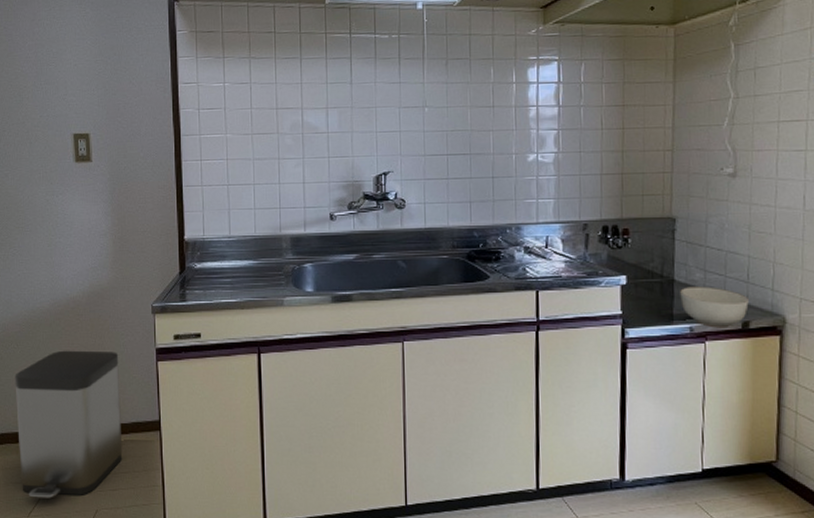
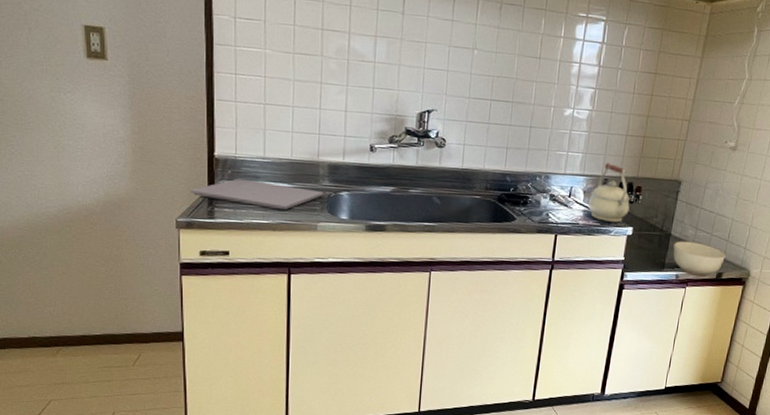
pedal bin: present [15,350,123,498] -> none [17,258,142,401]
cutting board: none [164,259,289,288] -> present [190,178,324,211]
kettle: none [568,206,619,271] -> present [587,162,631,222]

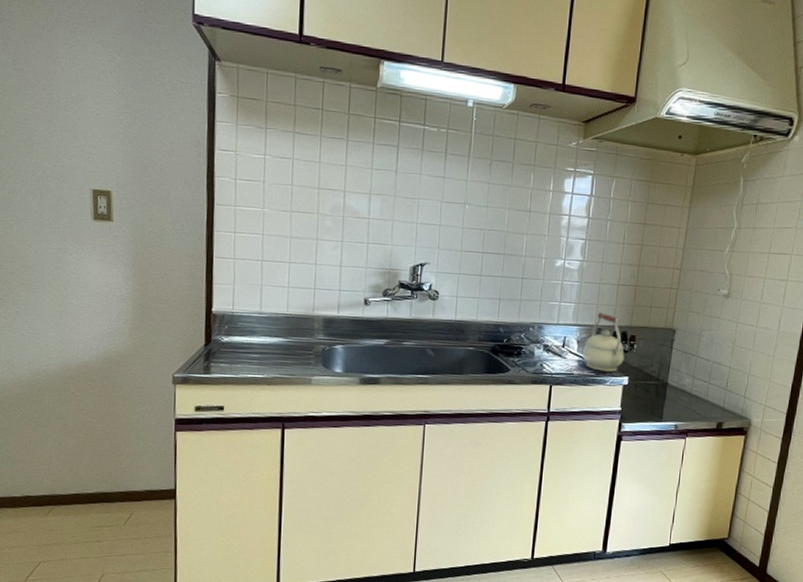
cutting board: present [190,178,324,211] -> none [187,333,319,365]
bowl: present [672,241,726,277] -> none [670,390,725,427]

